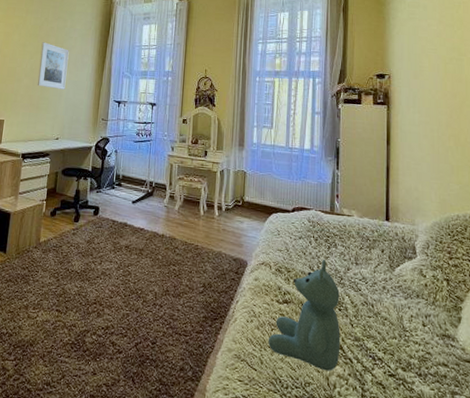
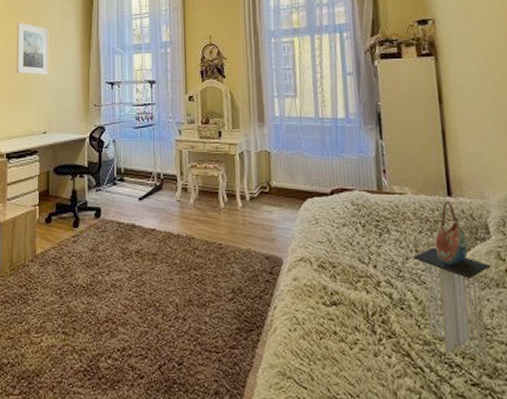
stuffed bear: present [268,259,341,371] -> none [317,248,408,384]
tote bag: none [352,224,413,358] -> present [412,200,490,362]

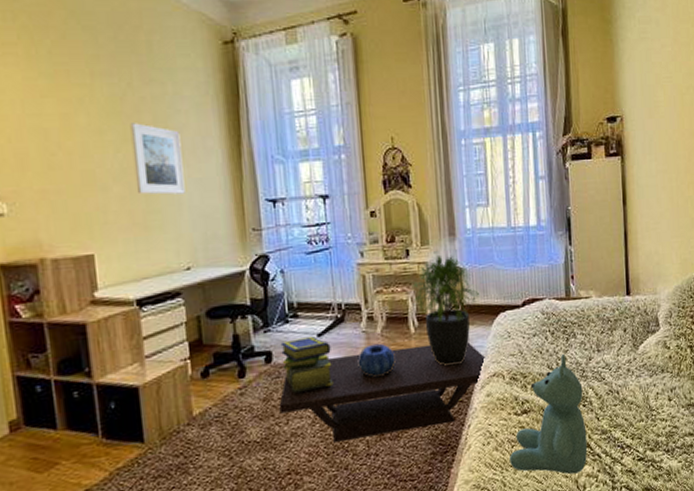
coffee table: none [103,220,295,301] -> present [279,342,488,442]
stack of books: none [108,198,150,247] -> present [280,335,334,393]
decorative bowl: none [172,213,206,245] -> present [357,343,396,378]
potted plant: none [224,139,287,244] -> present [413,255,479,366]
stuffed bear: none [317,248,408,384] -> present [509,353,588,475]
tote bag: present [412,200,490,362] -> none [594,299,657,439]

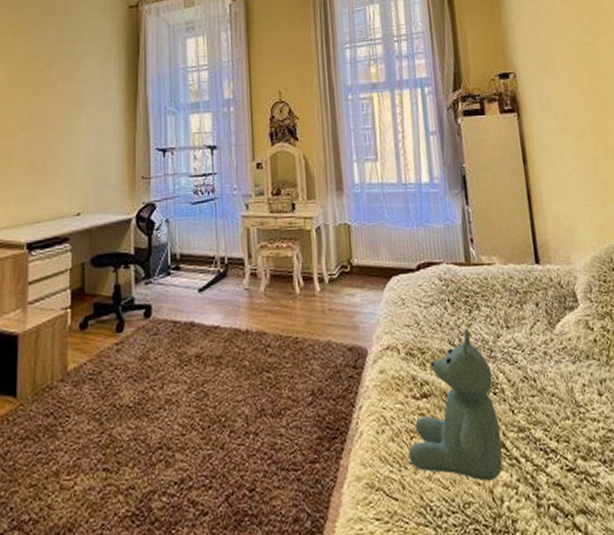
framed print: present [130,123,185,195] -> none [40,76,84,142]
coffee table: present [279,342,488,442] -> none [155,308,380,414]
stack of books: present [280,335,334,393] -> none [161,290,213,353]
decorative bowl: present [357,343,396,378] -> none [239,303,279,342]
potted plant: present [413,255,479,366] -> none [298,210,369,334]

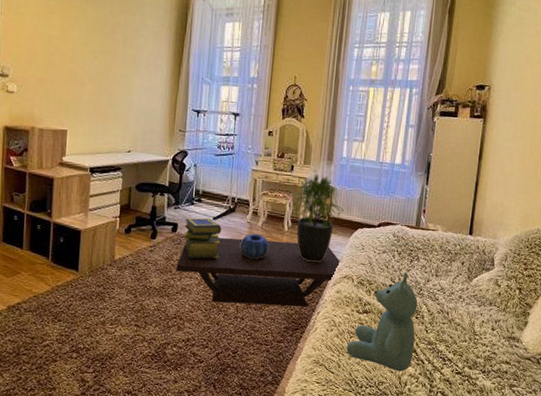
coffee table: none [155,308,380,414] -> present [176,237,342,308]
stack of books: none [161,290,213,353] -> present [183,217,222,259]
decorative bowl: none [239,303,279,342] -> present [239,233,270,260]
potted plant: none [298,210,369,334] -> present [291,174,344,263]

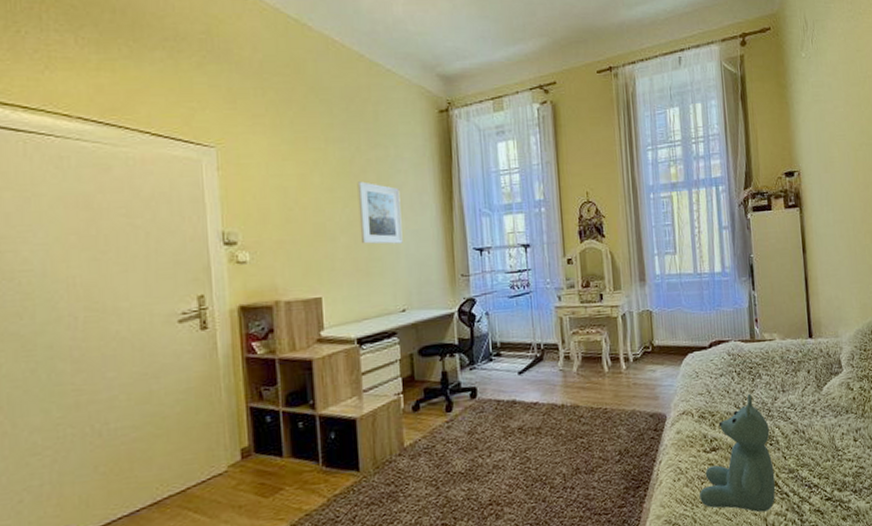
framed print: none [103,40,140,96] -> present [357,181,403,245]
coffee table: present [176,237,342,308] -> none [482,381,677,475]
stack of books: present [183,217,222,259] -> none [484,373,533,427]
decorative bowl: present [239,233,270,260] -> none [555,381,591,414]
potted plant: present [291,174,344,263] -> none [606,299,668,404]

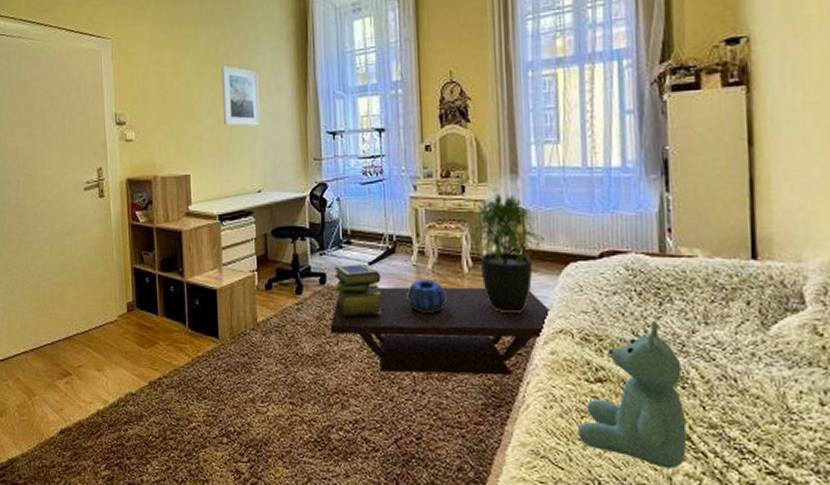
coffee table: none [482,381,677,475] -> present [330,286,553,376]
stack of books: none [484,373,533,427] -> present [334,263,382,316]
decorative bowl: none [555,381,591,414] -> present [407,279,446,314]
potted plant: none [606,299,668,404] -> present [468,194,544,314]

